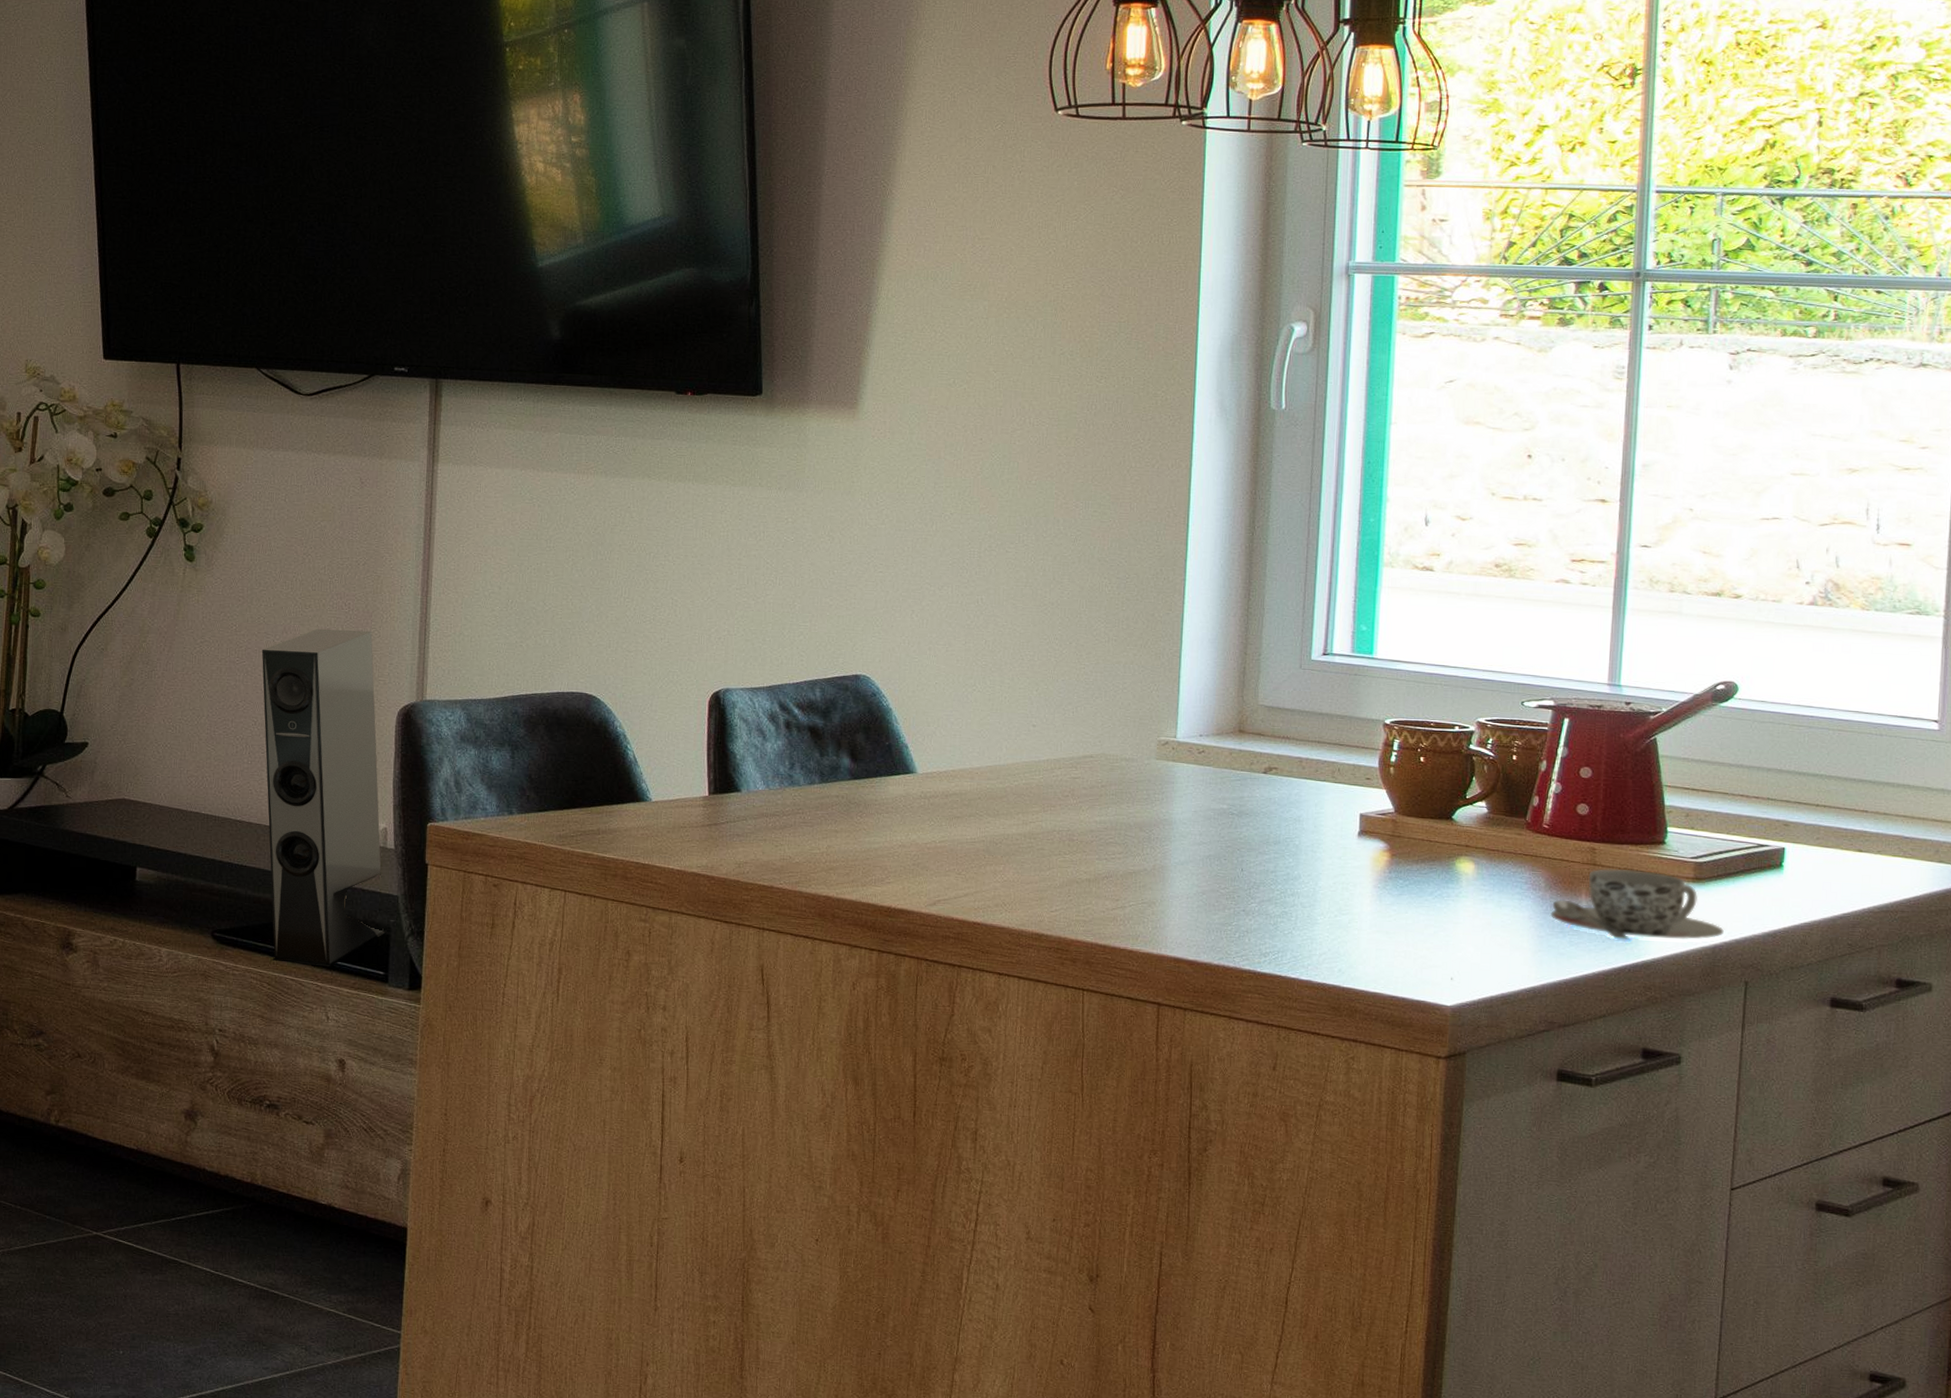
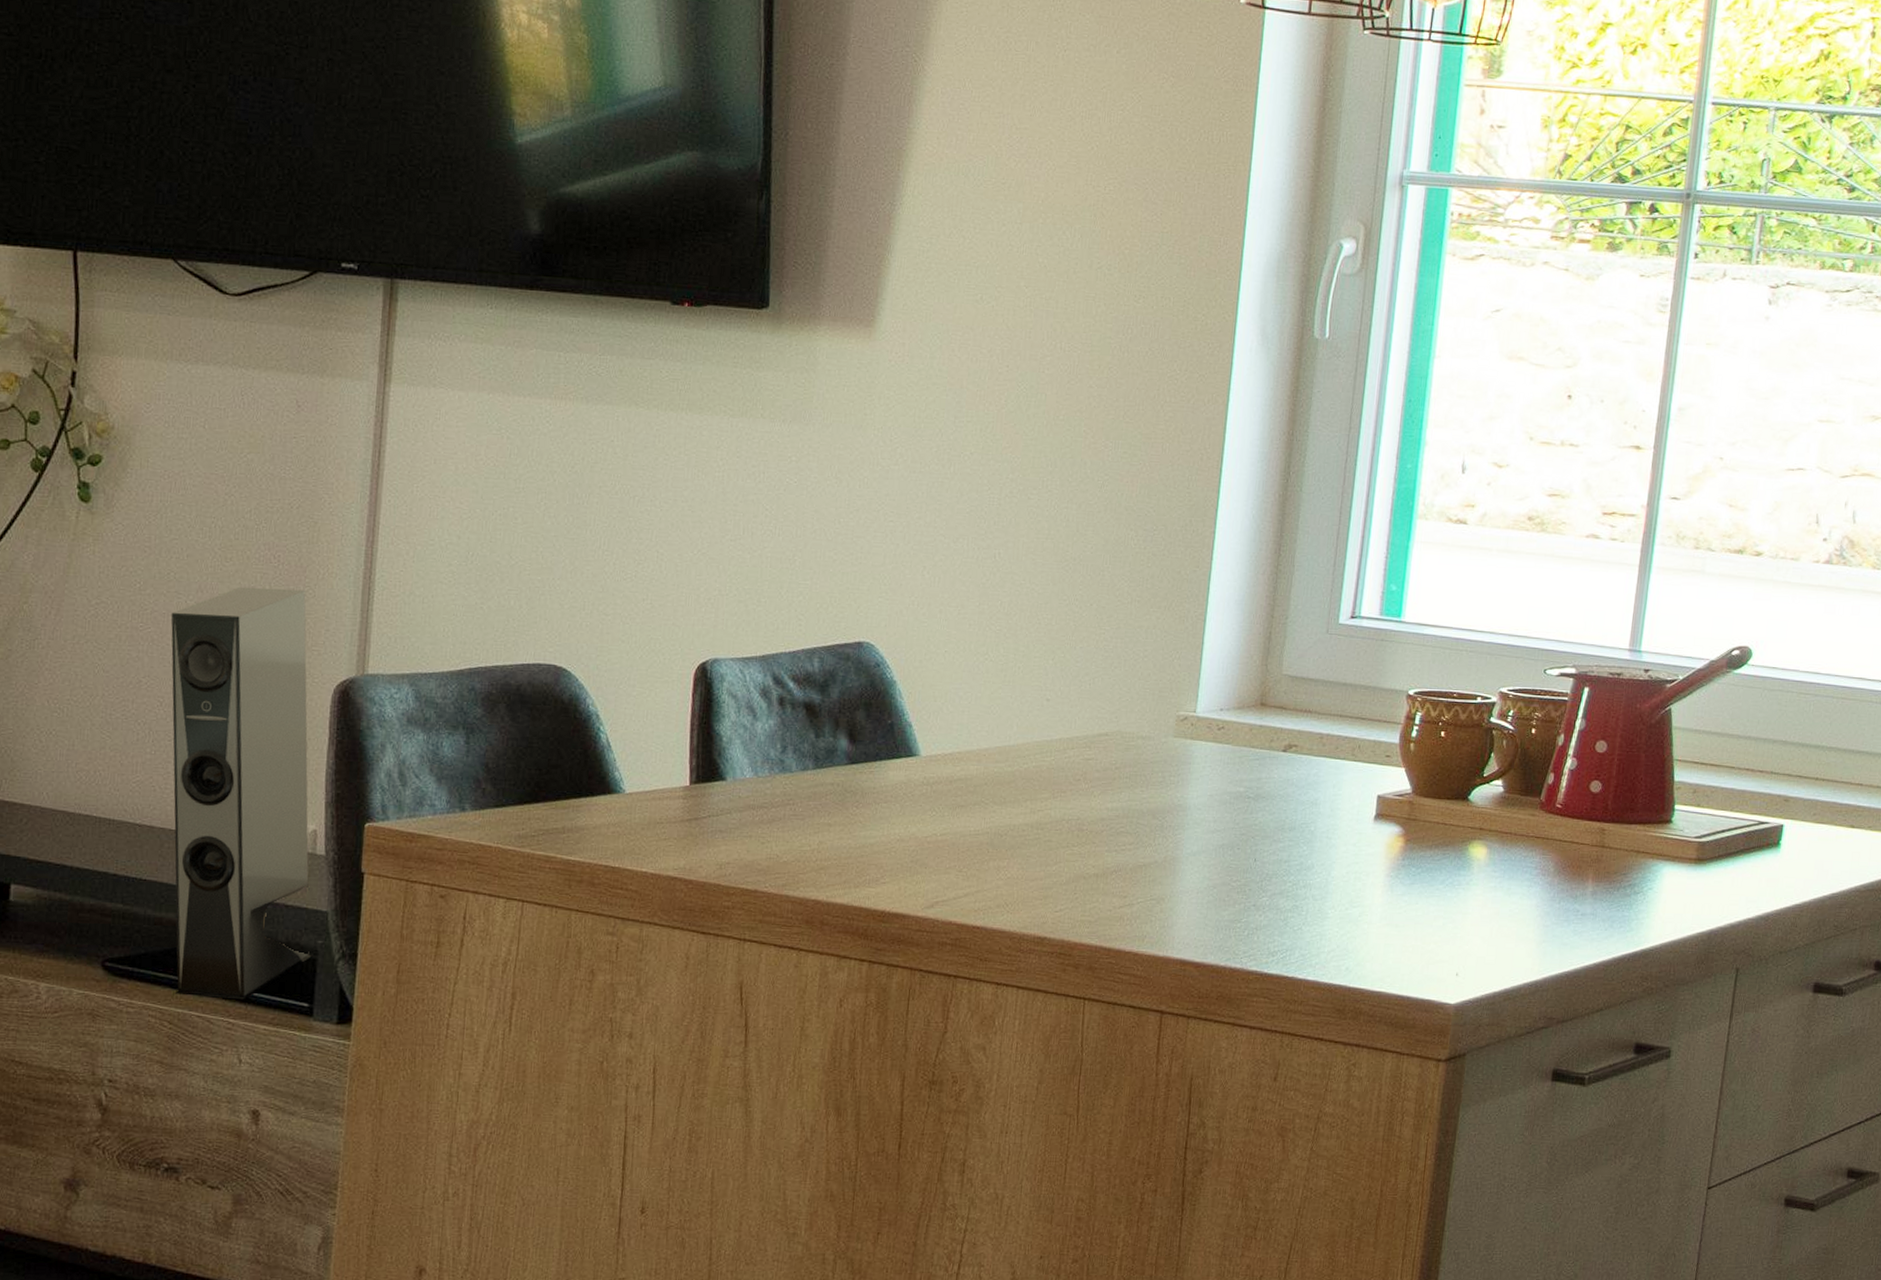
teacup: present [1550,868,1724,941] -> none [1557,850,1720,928]

